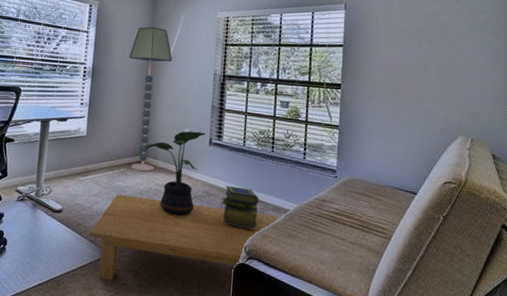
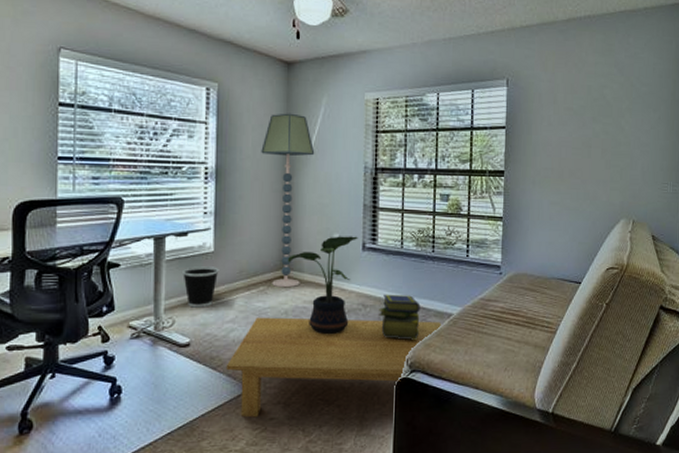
wastebasket: none [61,146,90,181] -> present [183,266,219,308]

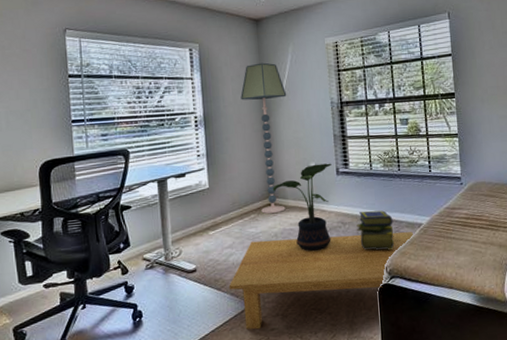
wastebasket: present [183,266,219,308] -> none [184,201,215,238]

